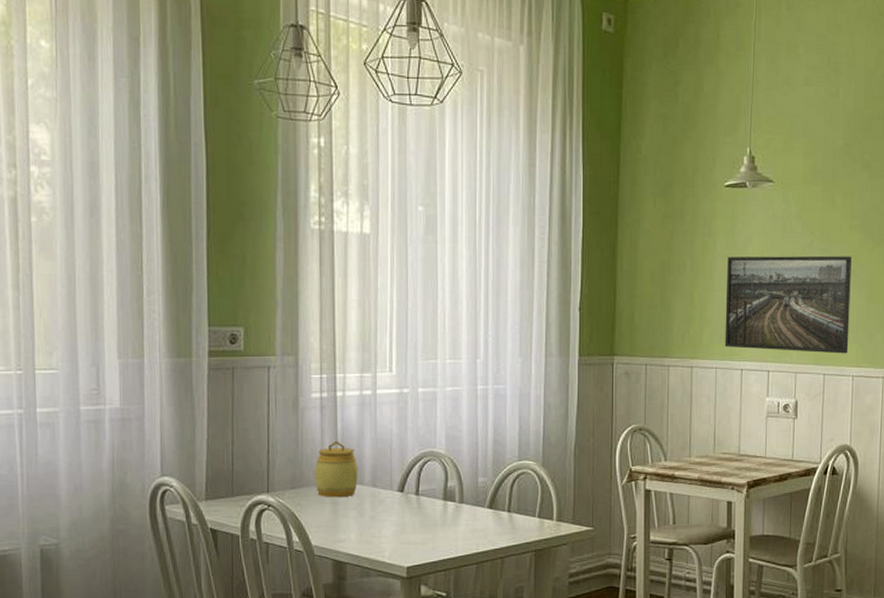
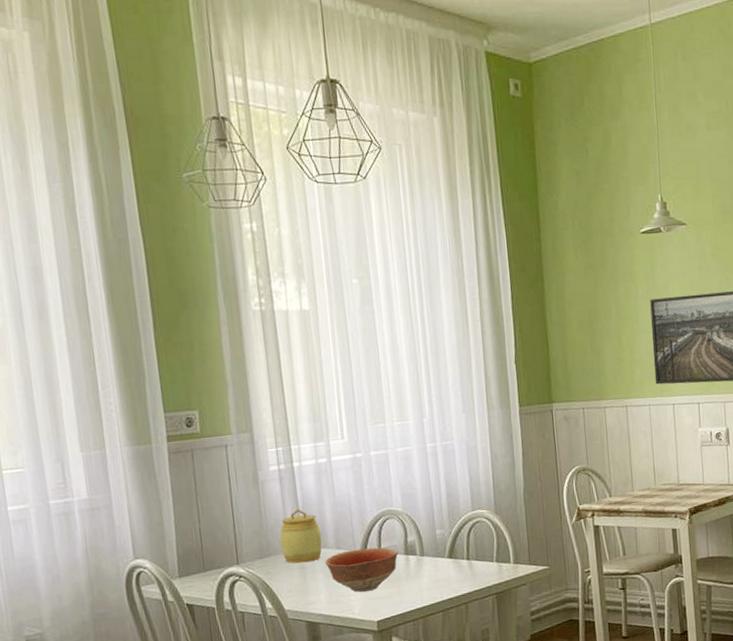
bowl: none [359,489,437,536] -> present [325,547,399,593]

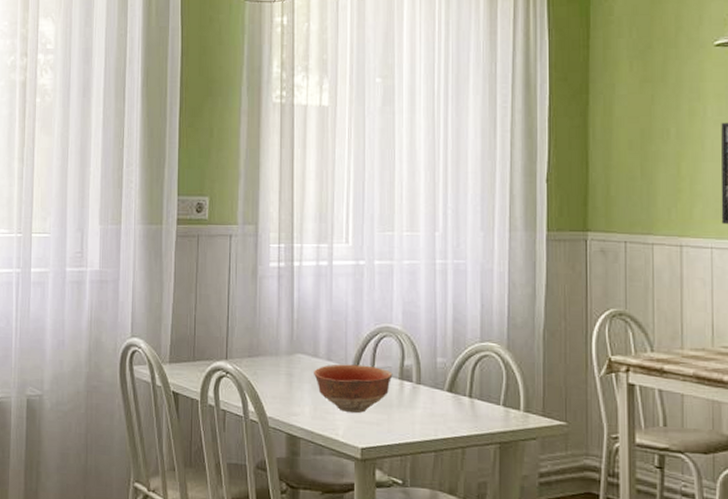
jar: present [279,508,323,564] -> none [270,310,314,370]

